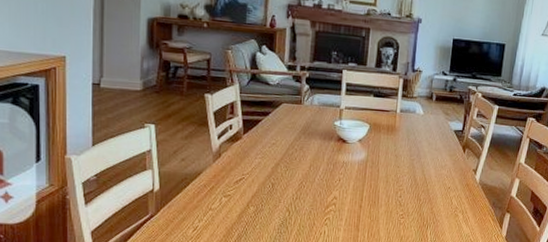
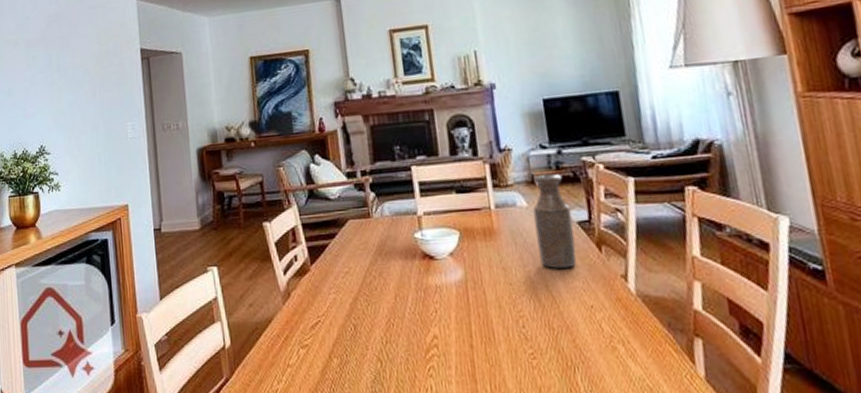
bottle: none [423,93,453,161] -> present [533,173,577,270]

